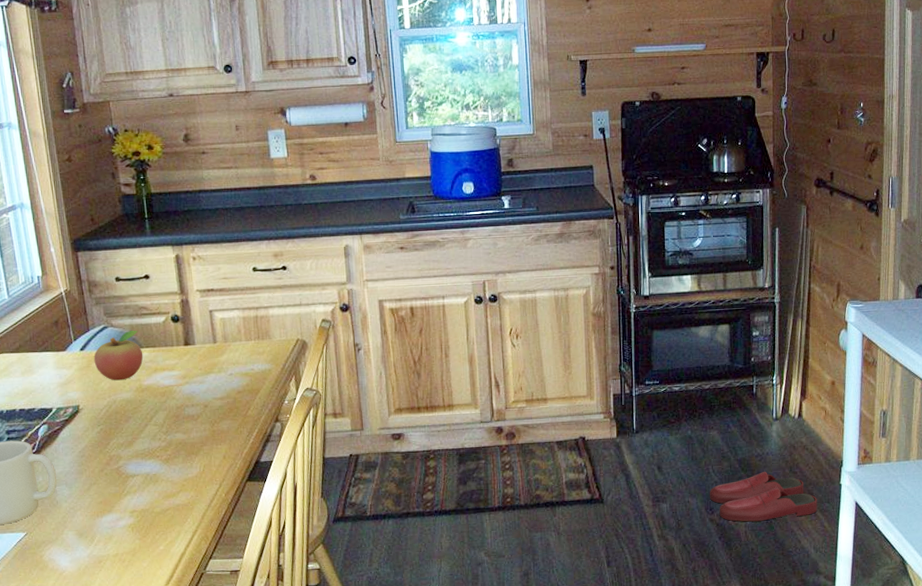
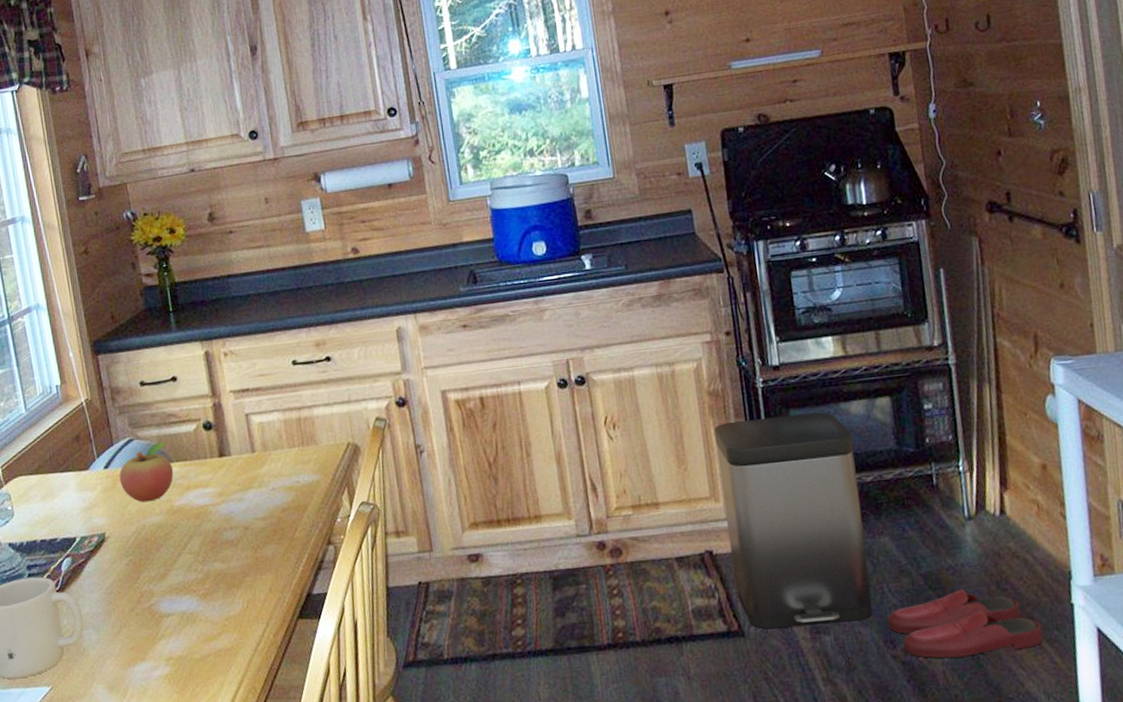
pedal bin: none [594,334,700,498] -> present [713,412,872,630]

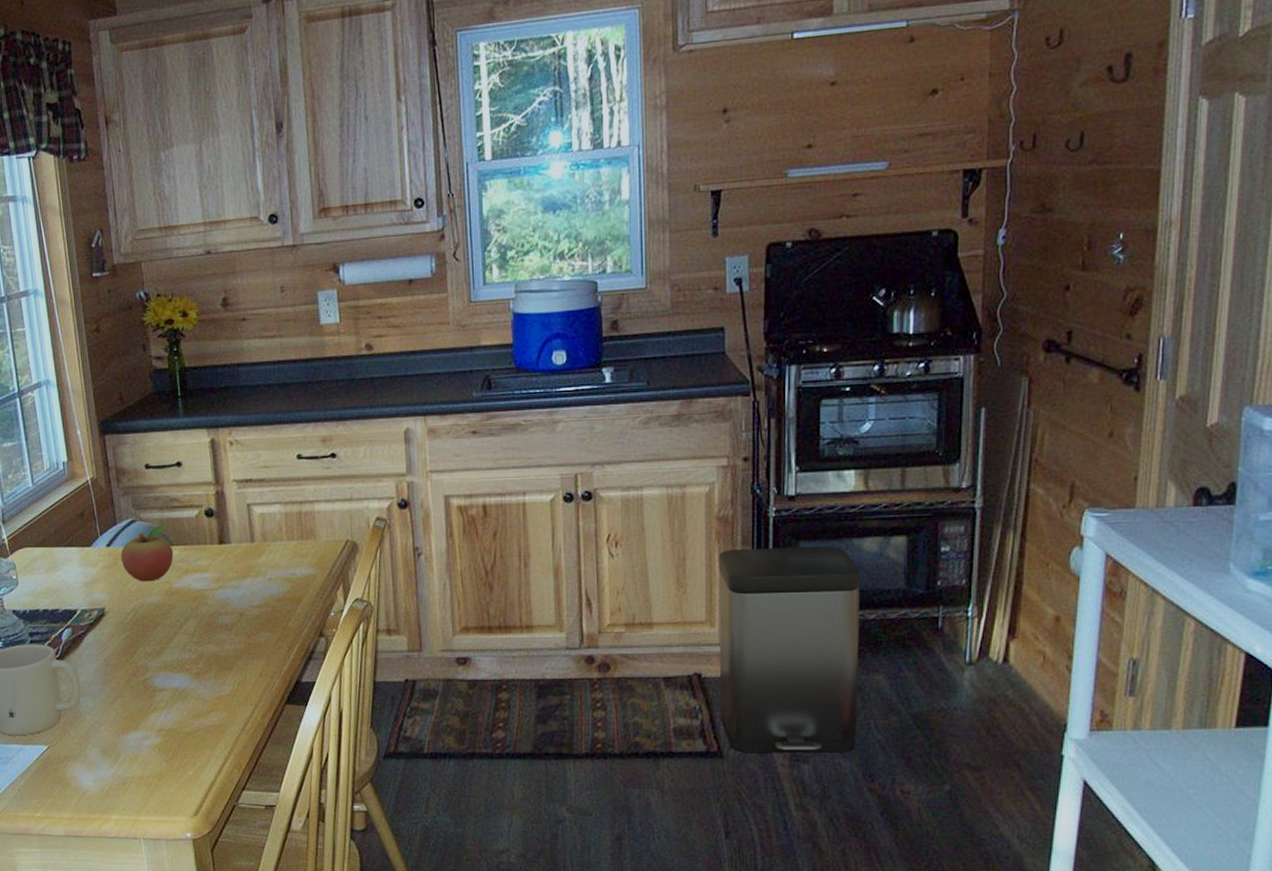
slippers: present [887,588,1043,659] -> none [870,731,1026,796]

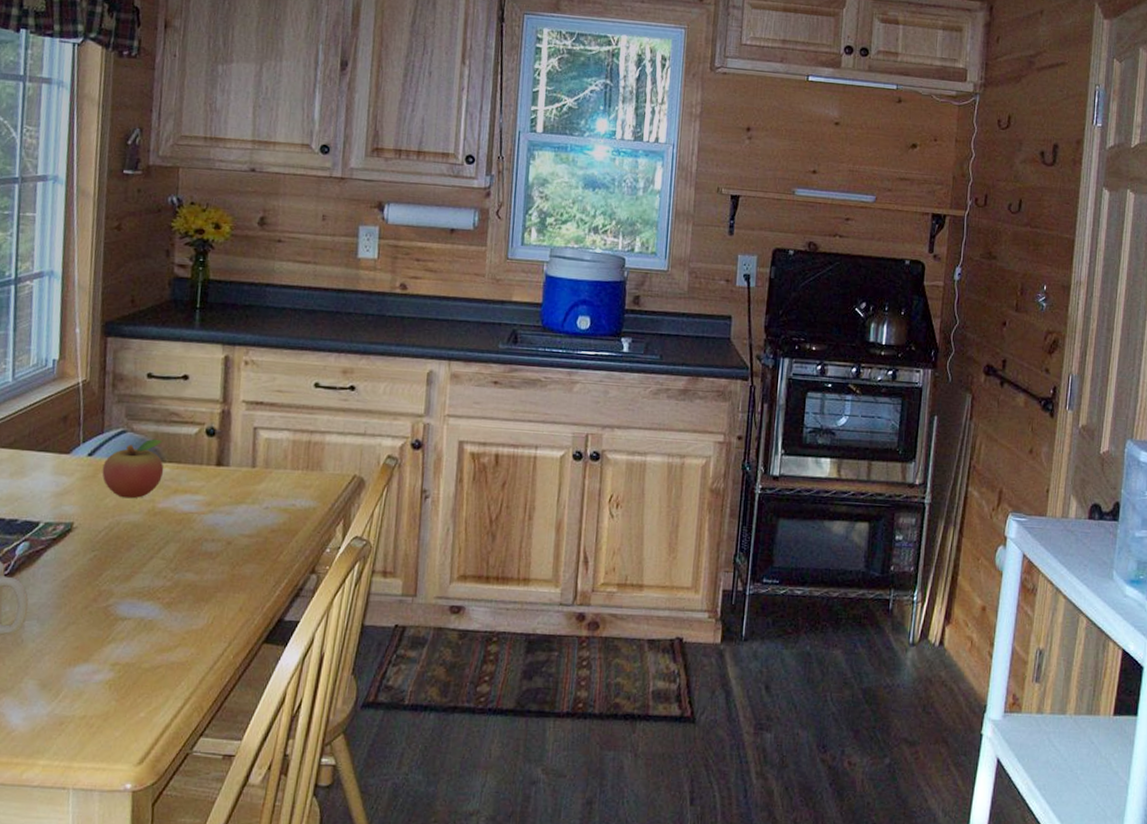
pedal bin: present [718,546,861,754] -> none [696,520,829,723]

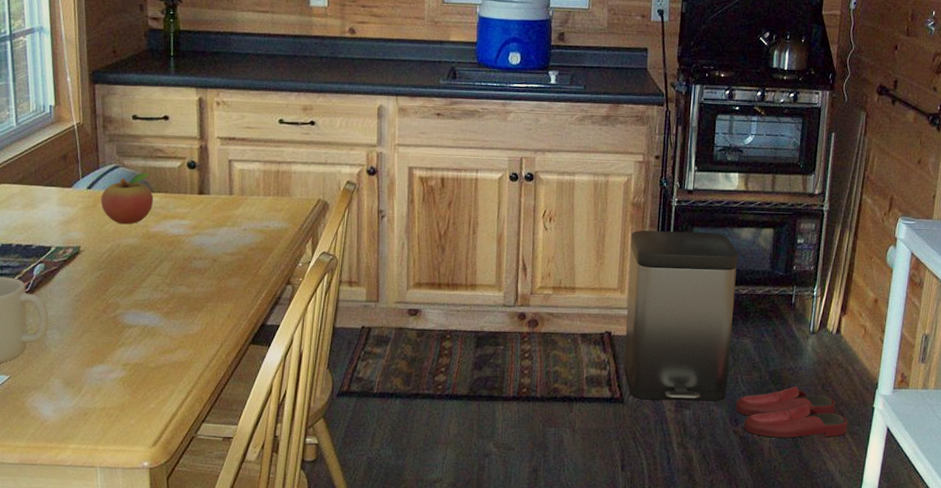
pedal bin: none [696,520,829,723] -> present [624,230,738,401]
slippers: none [824,706,952,769] -> present [736,386,848,438]

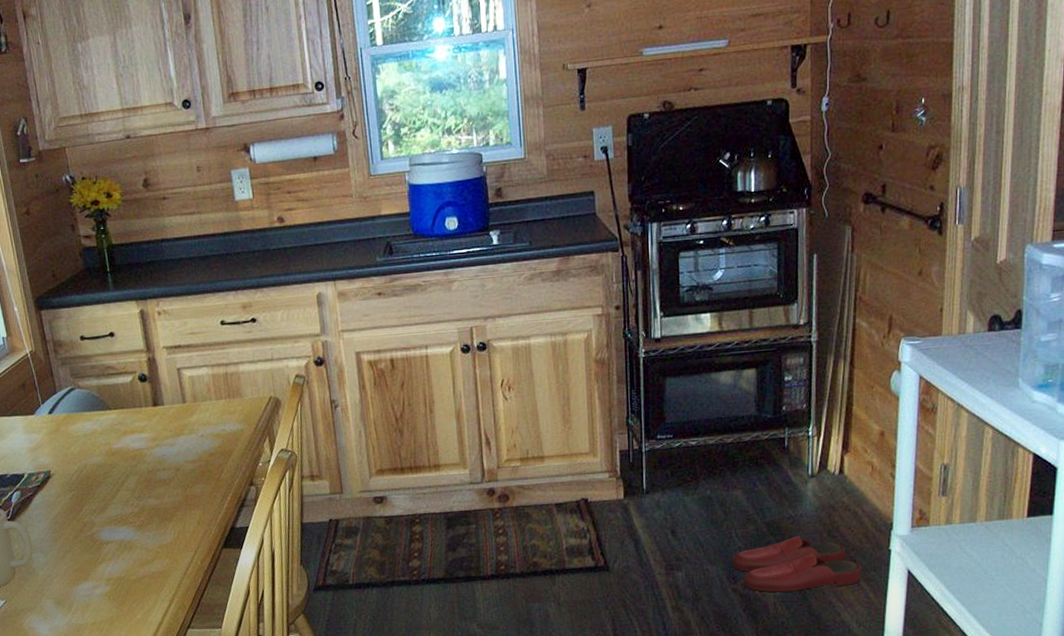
fruit: present [101,172,154,225] -> none [62,391,112,445]
pedal bin: present [624,230,738,401] -> none [597,381,721,566]

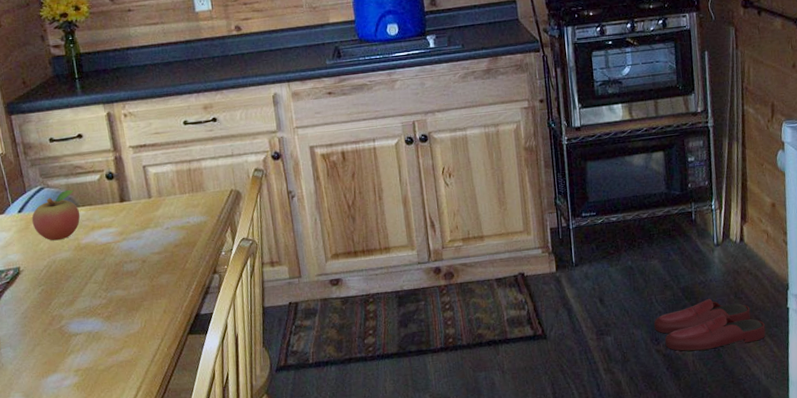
fruit: none [62,391,112,445] -> present [31,189,81,241]

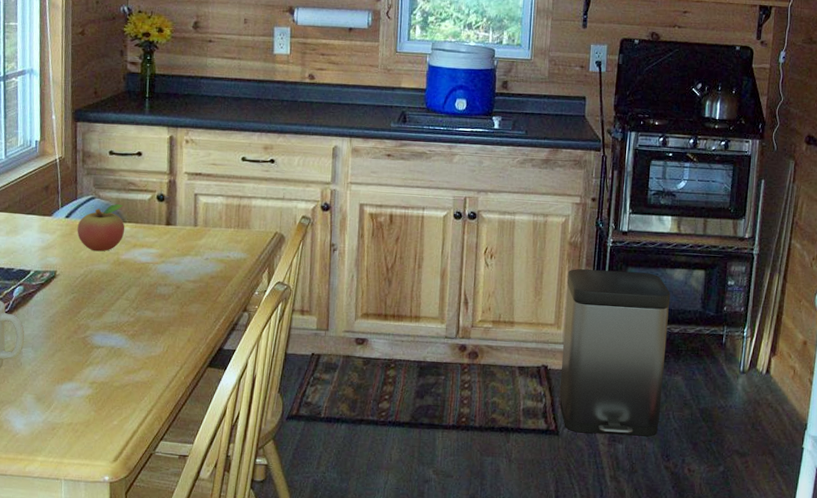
pedal bin: none [528,163,643,333] -> present [559,268,671,437]
slippers: present [654,298,766,351] -> none [667,424,777,476]

